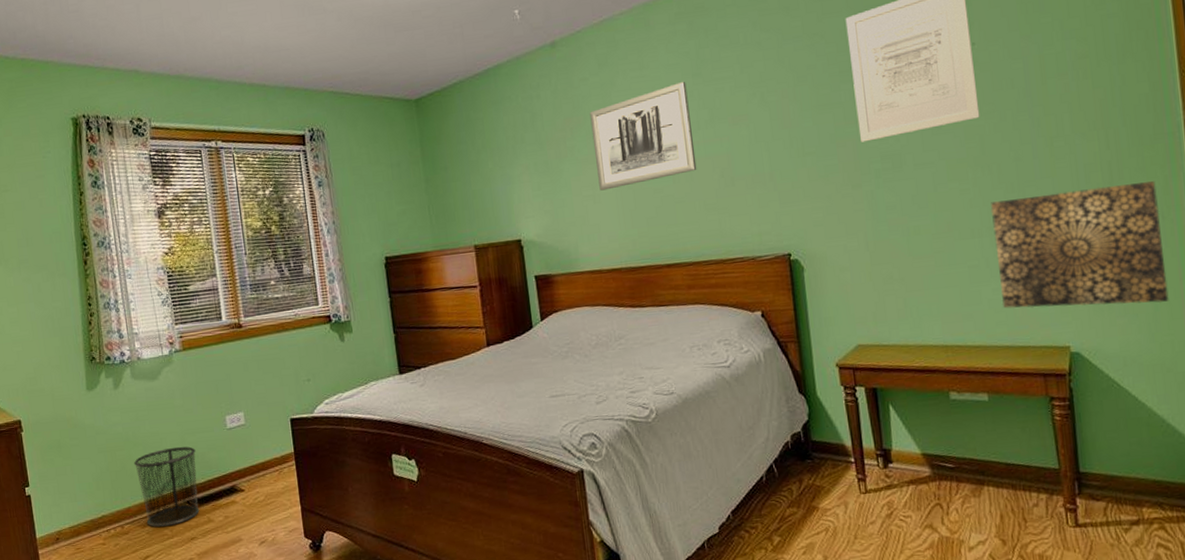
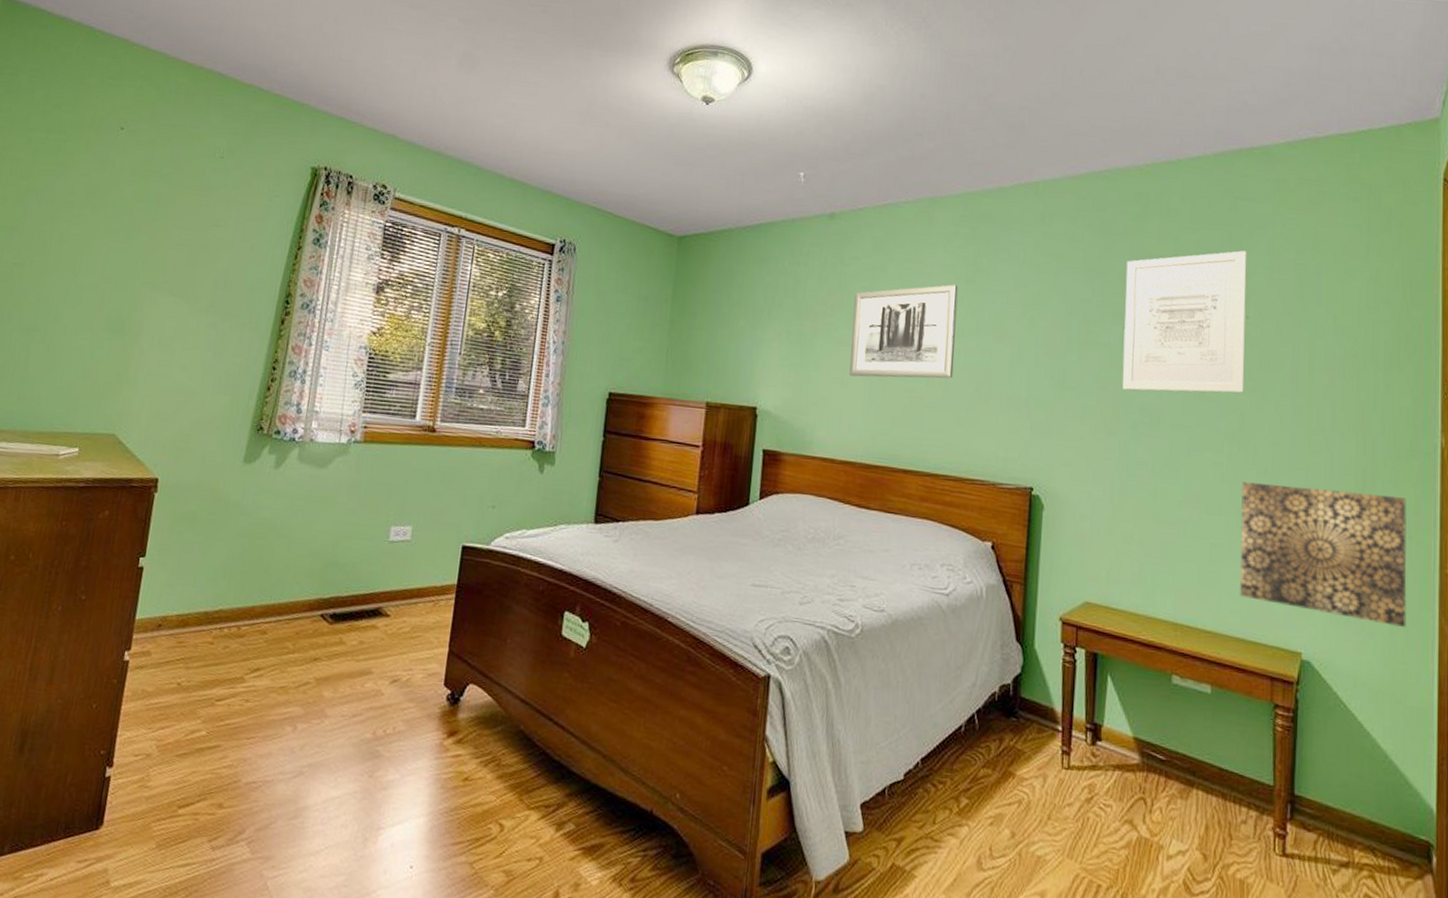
waste bin: present [133,446,200,527] -> none [268,548,347,639]

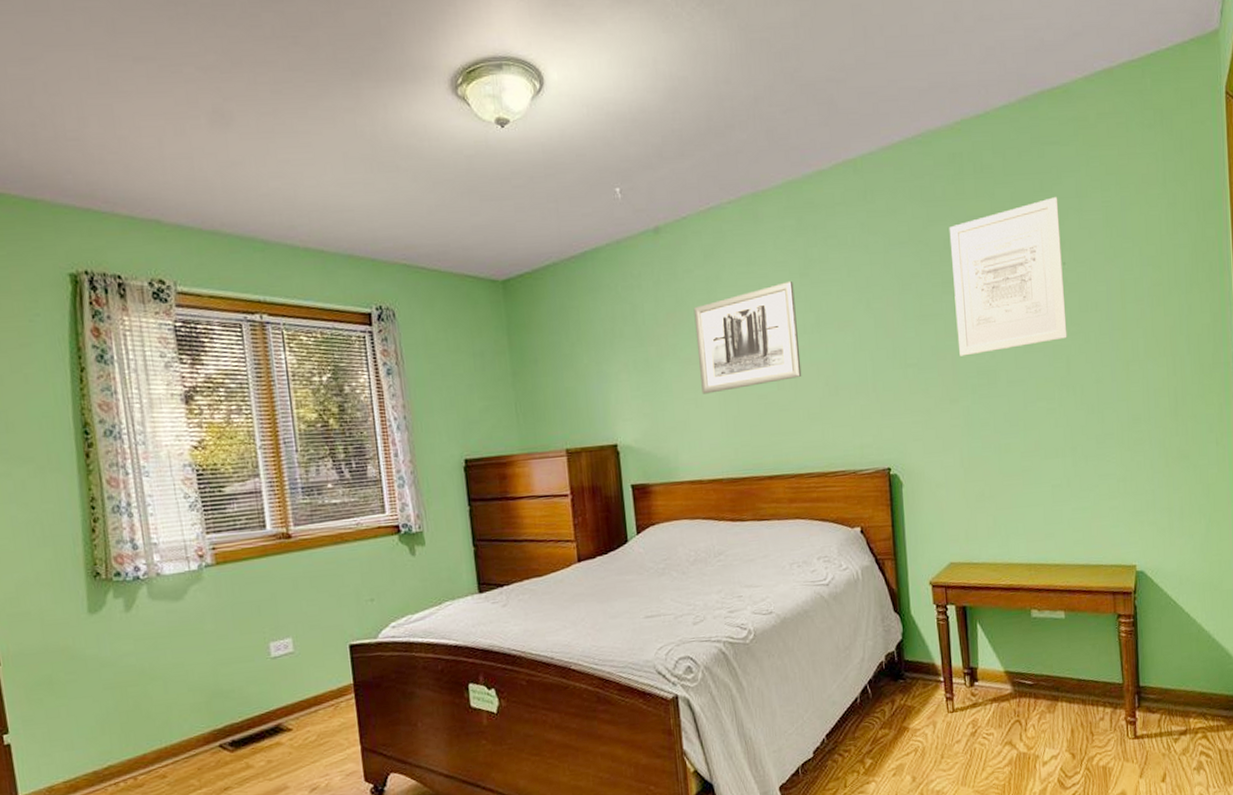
wall art: present [1239,482,1408,627] -> none [1073,408,1219,528]

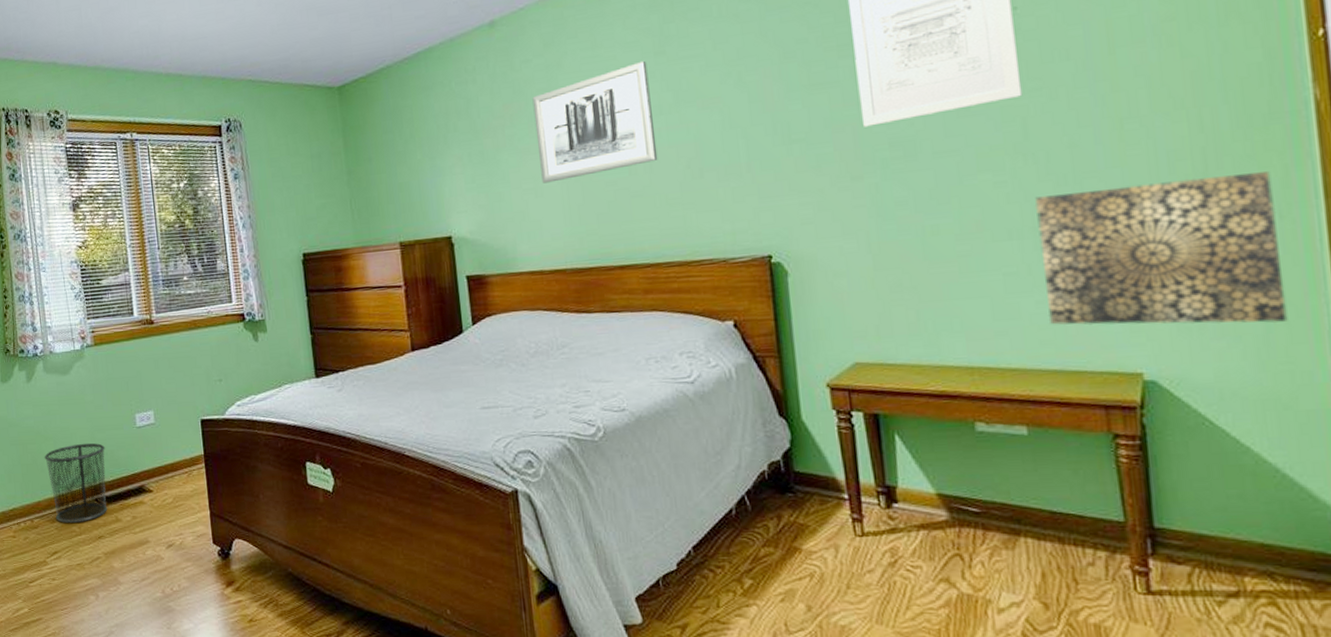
waste bin: none [150,679,236,777] -> present [44,443,108,523]
wall art: none [1073,408,1219,528] -> present [1034,171,1288,326]

